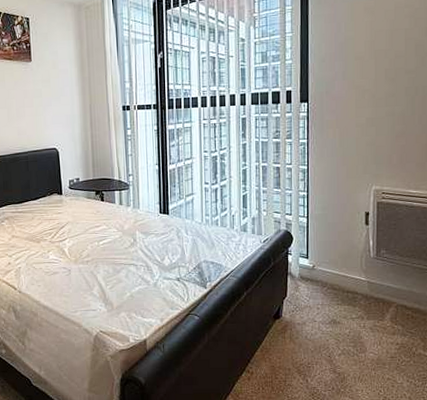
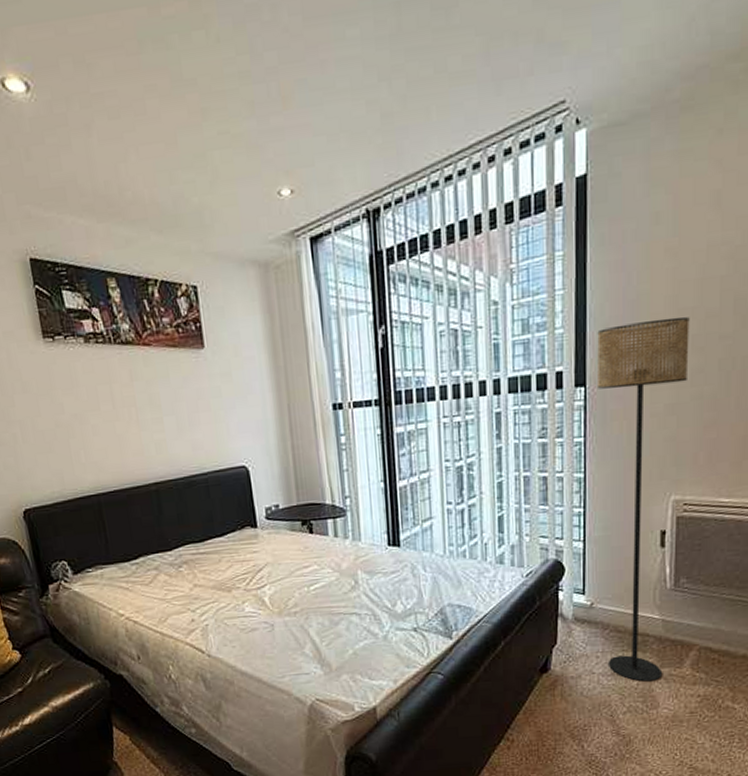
floor lamp: none [316,56,384,330] -> present [597,316,690,682]

